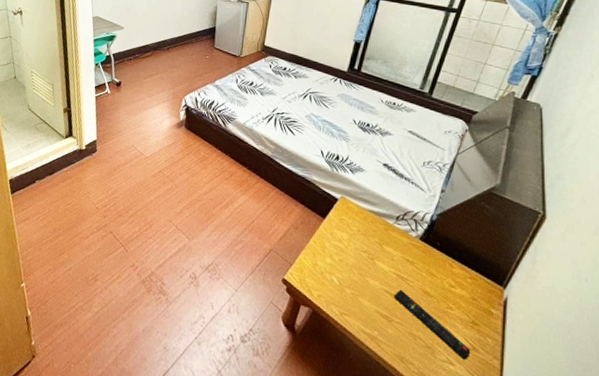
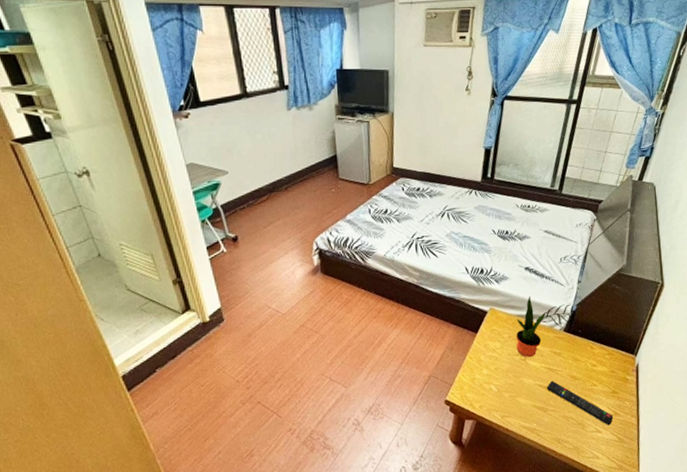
potted plant: none [364,194,401,258] -> present [516,296,546,357]

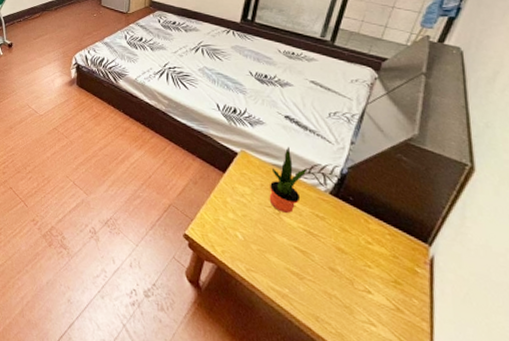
remote control: present [546,380,614,426] -> none [304,246,395,322]

